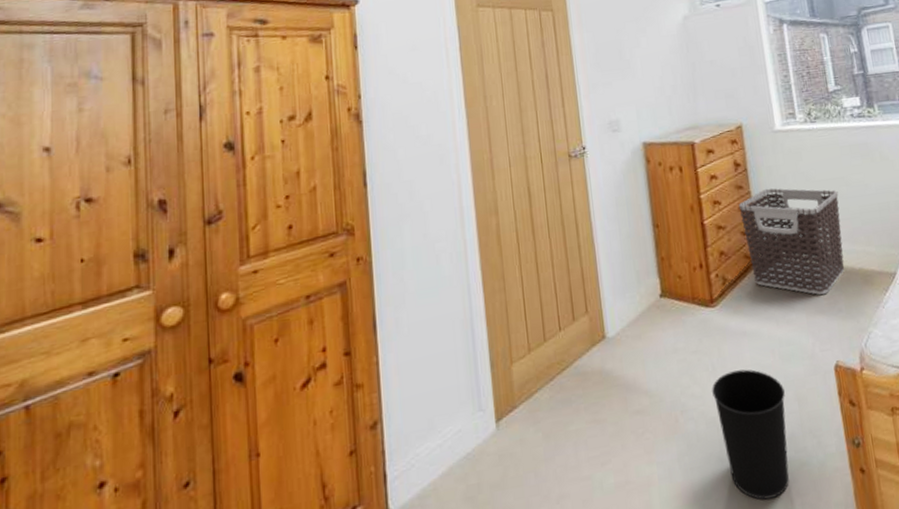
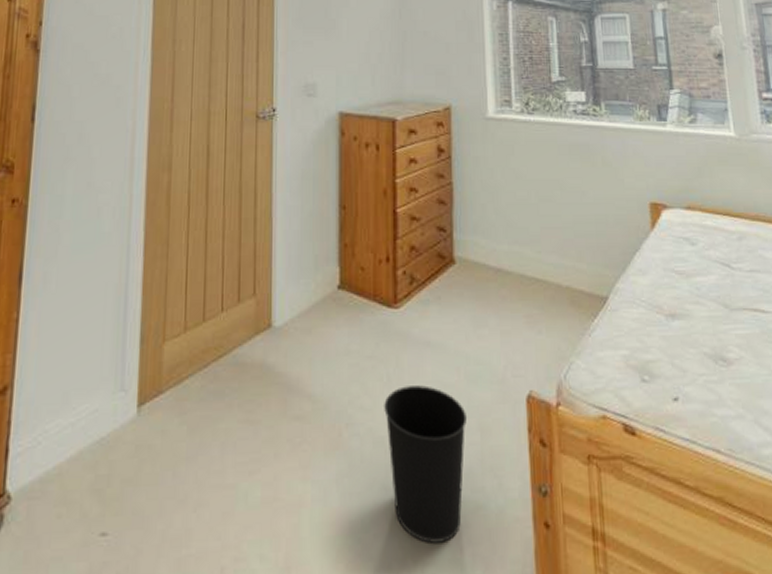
clothes hamper: present [738,188,845,295] -> none [437,181,551,312]

